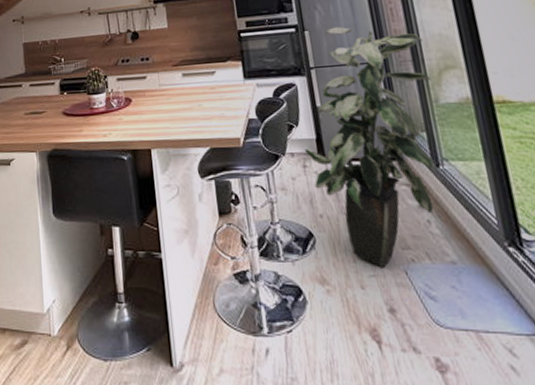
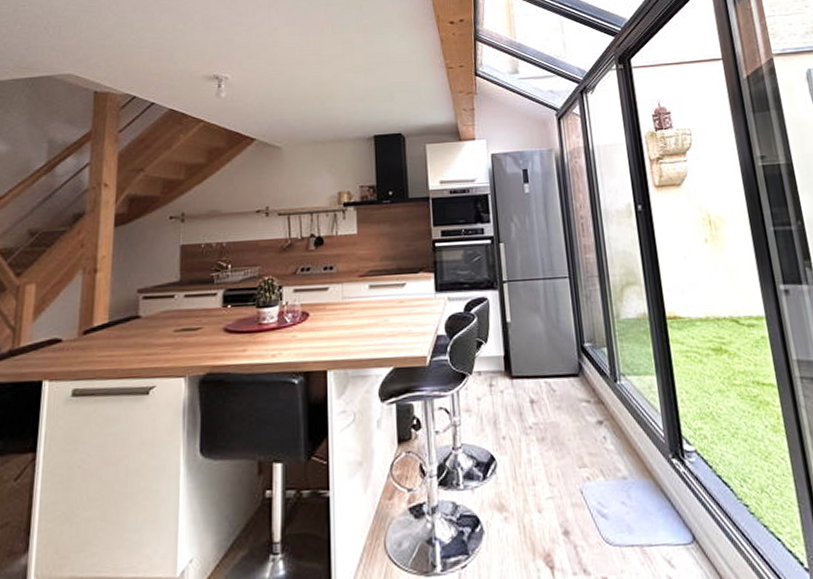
indoor plant: present [304,26,436,268] -> none [491,240,614,489]

